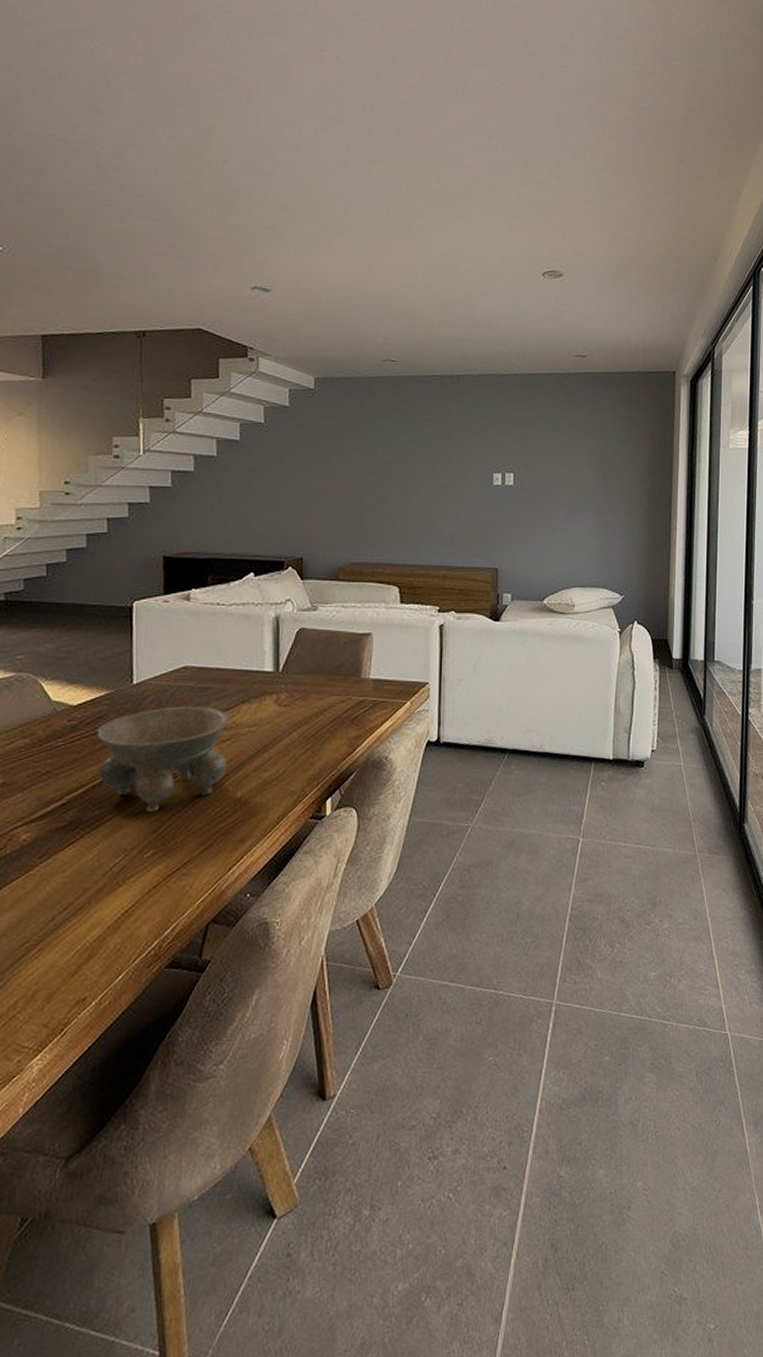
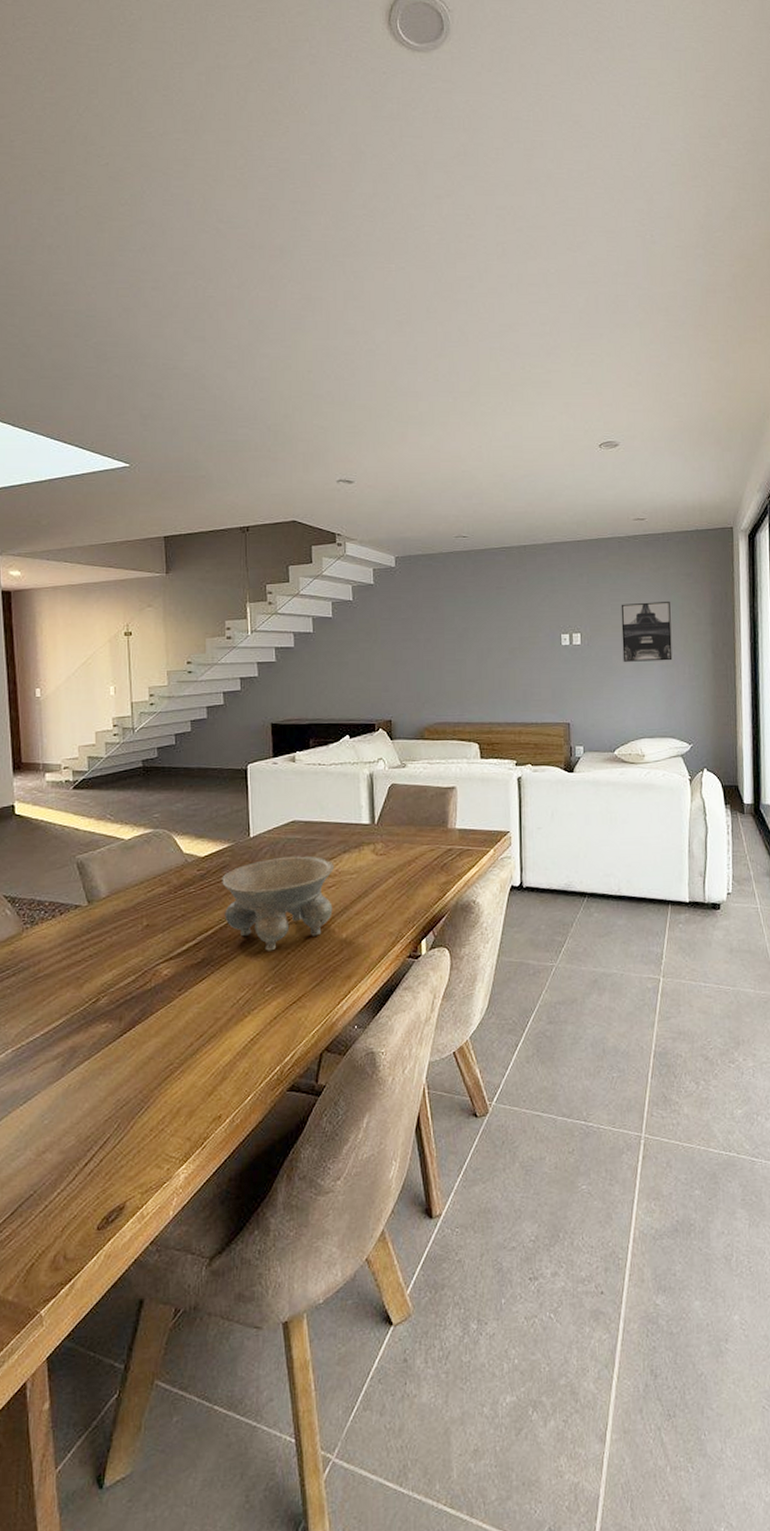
wall art: none [557,444,608,507] -> present [621,602,673,662]

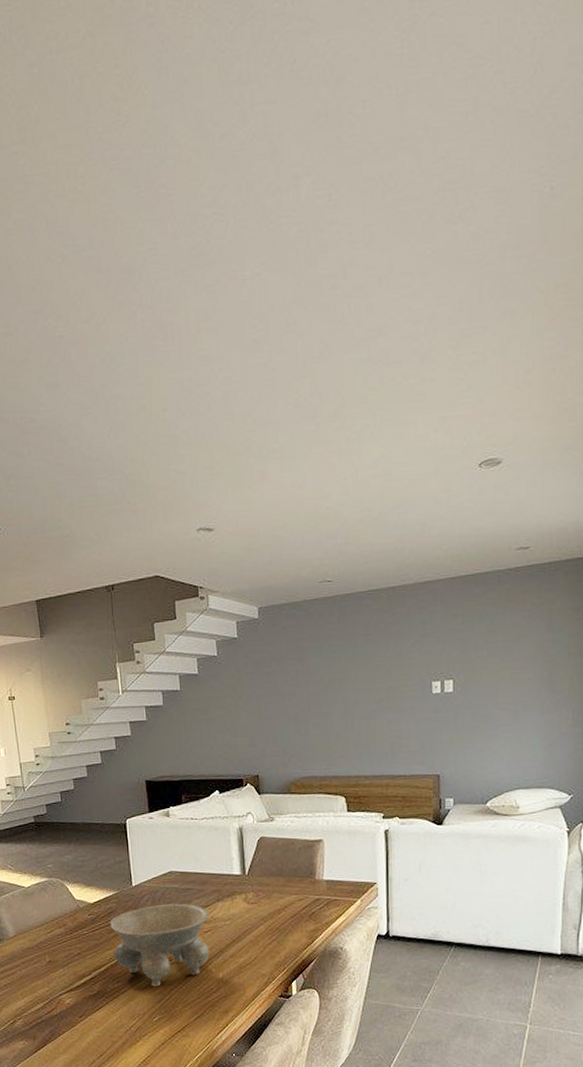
wall art: present [621,602,673,662] -> none [498,641,555,709]

